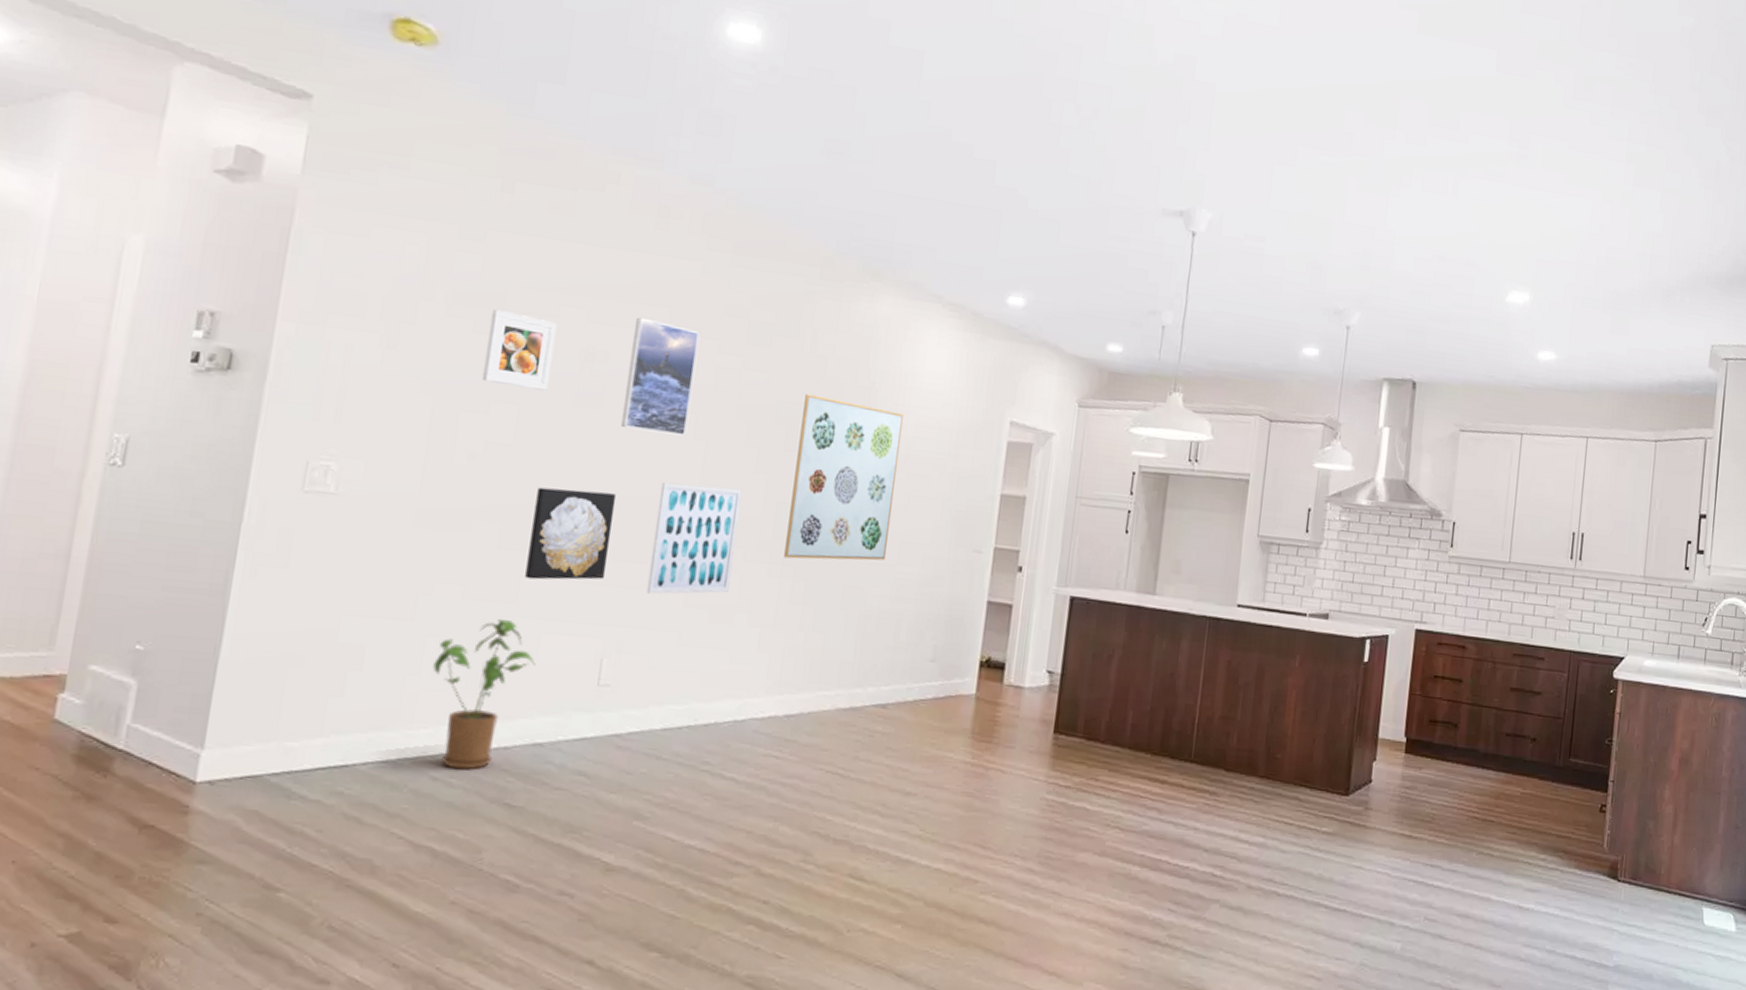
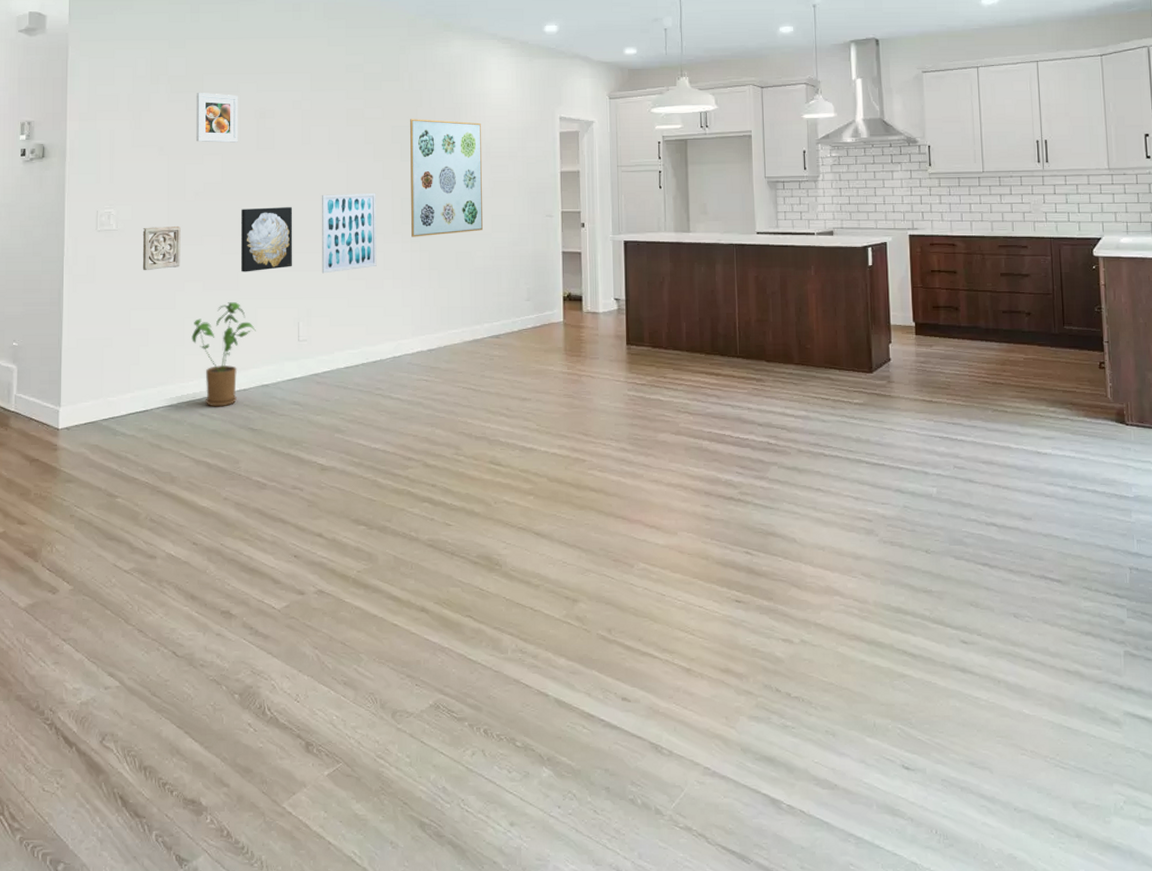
wall ornament: none [369,496,440,561] -> present [142,227,181,270]
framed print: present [621,317,699,436] -> none [289,83,332,161]

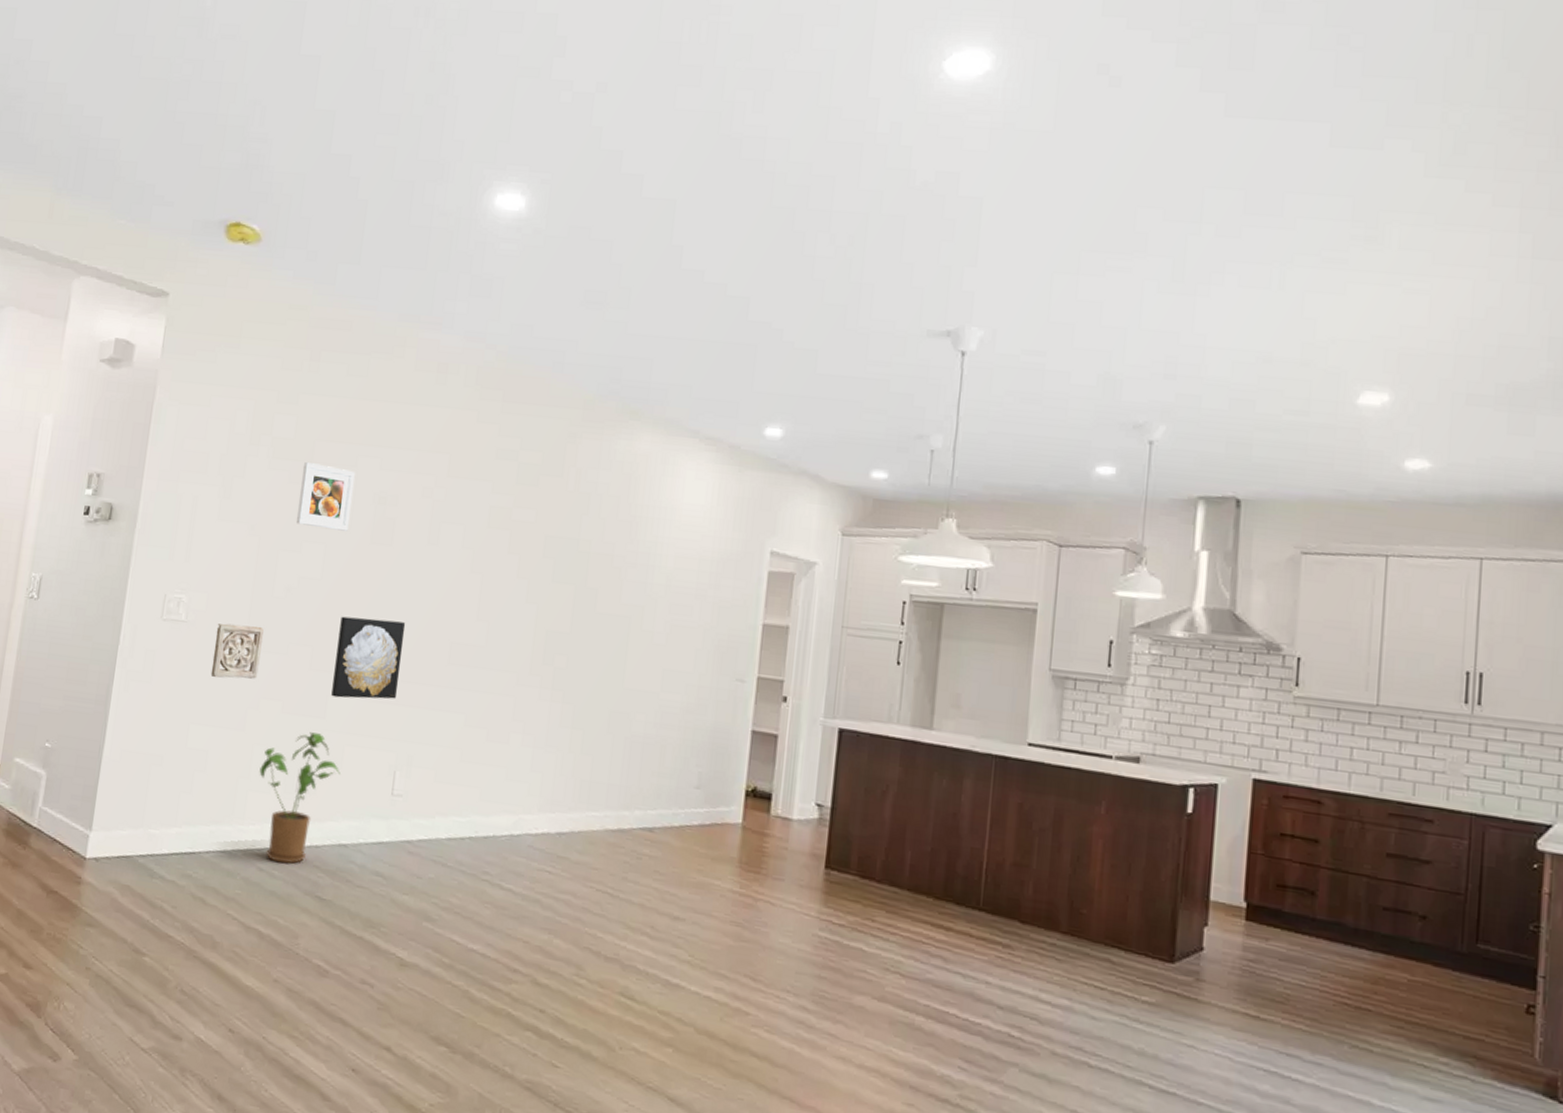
wall art: present [321,192,377,274] -> none [432,611,514,715]
wall art: present [410,119,483,237] -> none [553,529,665,688]

